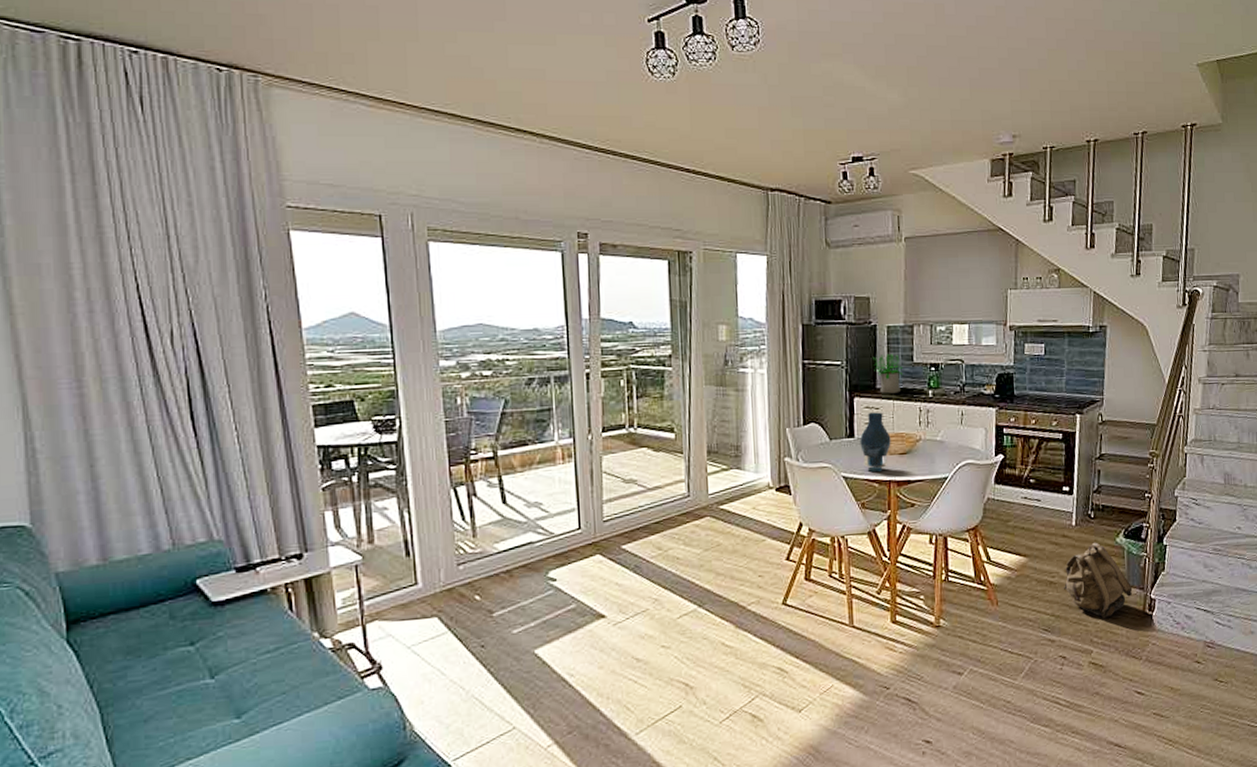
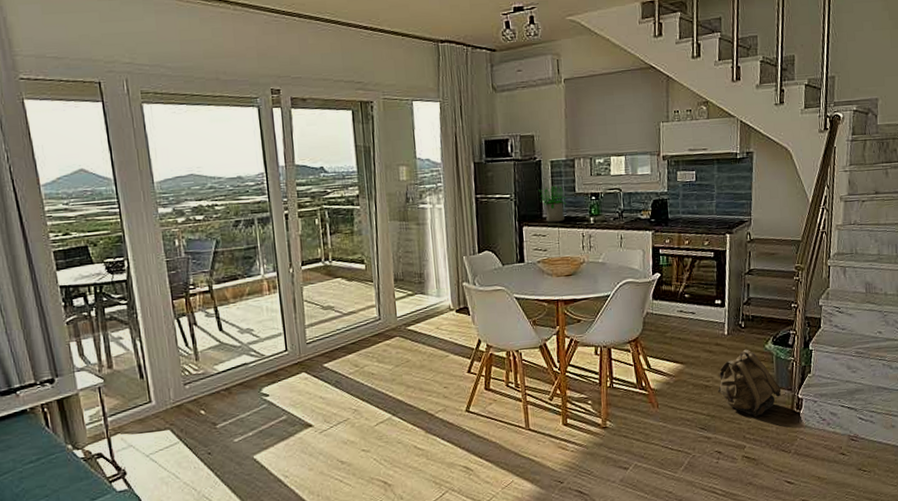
vase: present [860,412,891,472] -> none [529,239,558,293]

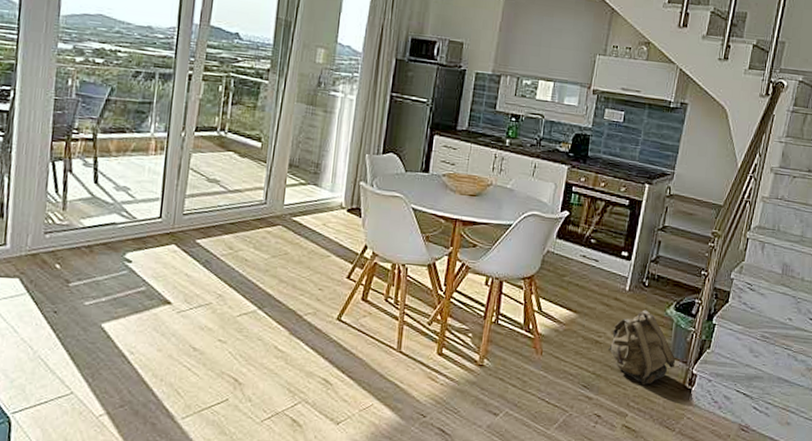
potted plant: present [538,186,567,222] -> none [457,98,485,138]

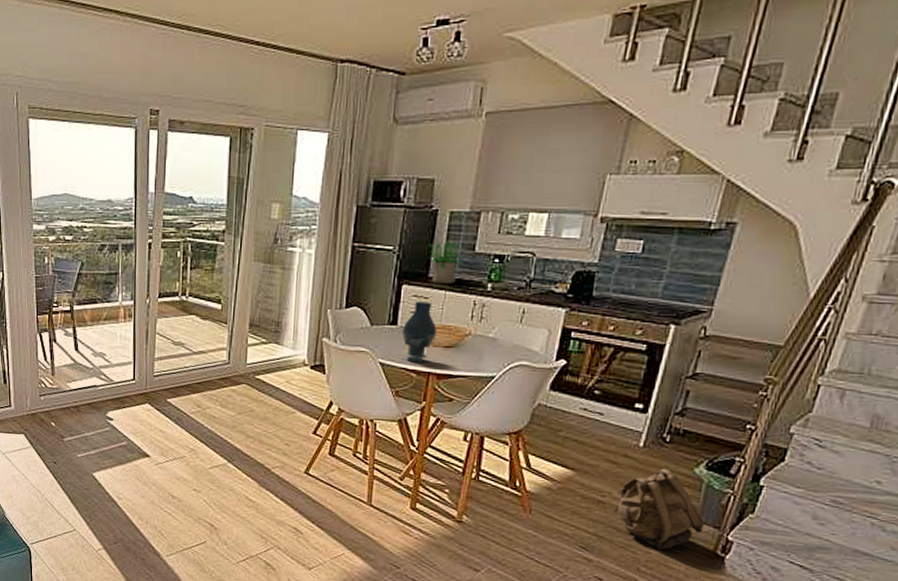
vase: none [433,151,464,209] -> present [402,301,437,362]
potted plant: none [457,98,485,138] -> present [428,242,462,284]

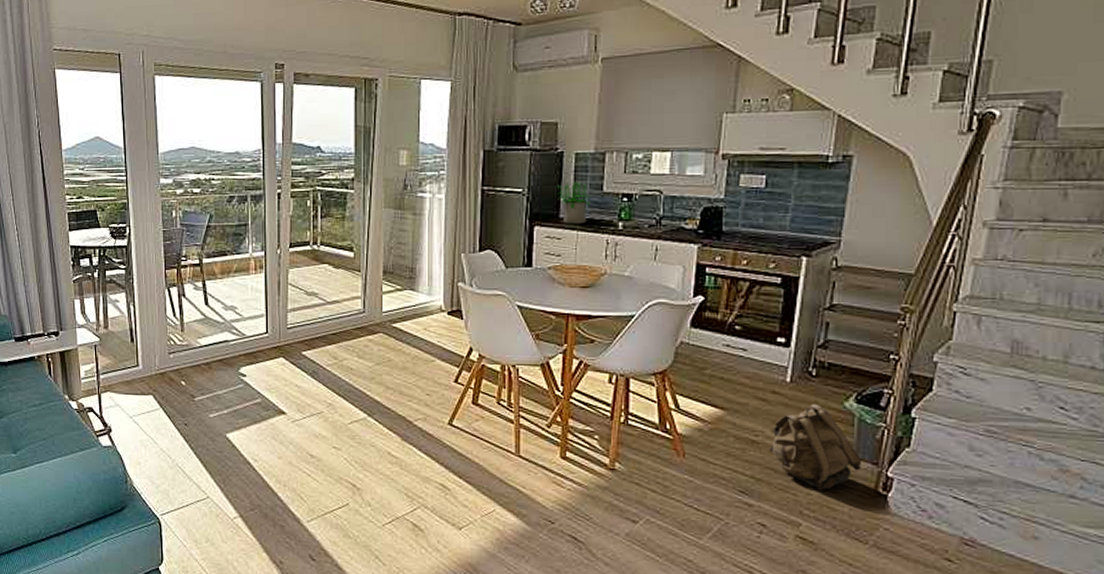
vase: present [402,301,437,362] -> none [538,242,572,303]

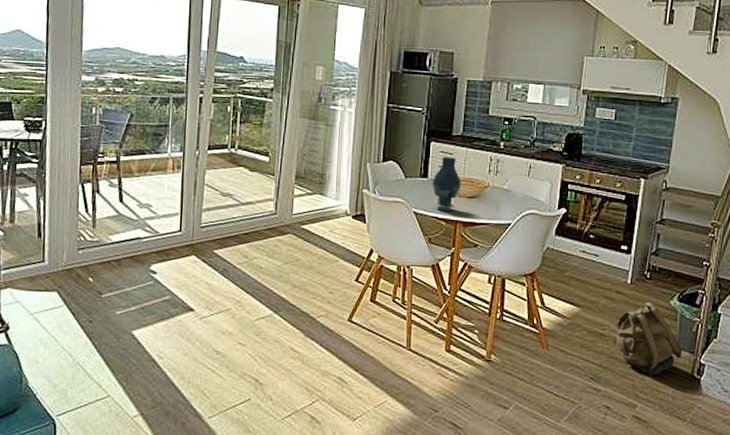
vase: none [538,242,572,303] -> present [432,157,461,211]
potted plant: present [556,182,591,224] -> none [451,105,479,142]

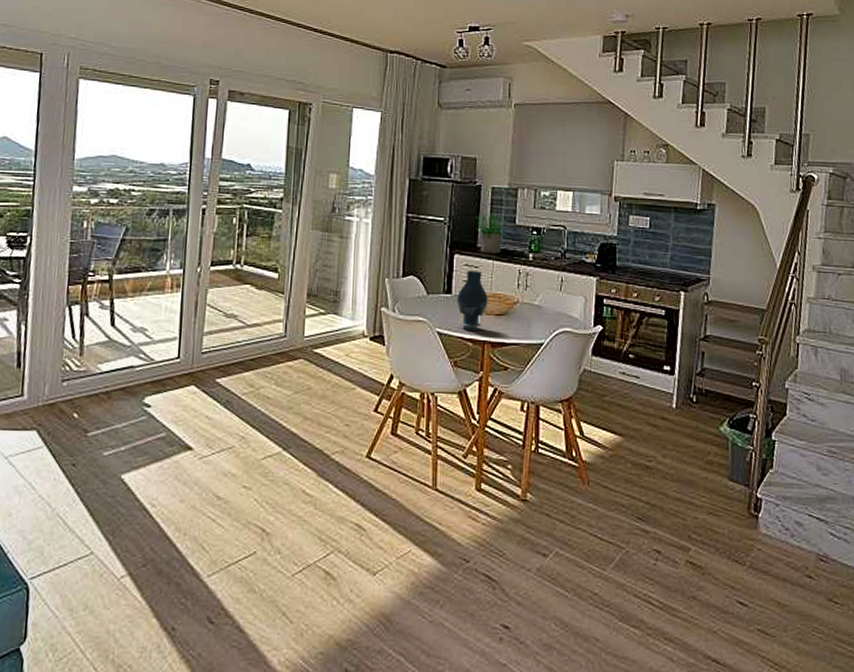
potted plant: none [451,105,479,142] -> present [475,214,505,254]
backpack: present [613,302,683,375] -> none [660,428,737,513]

